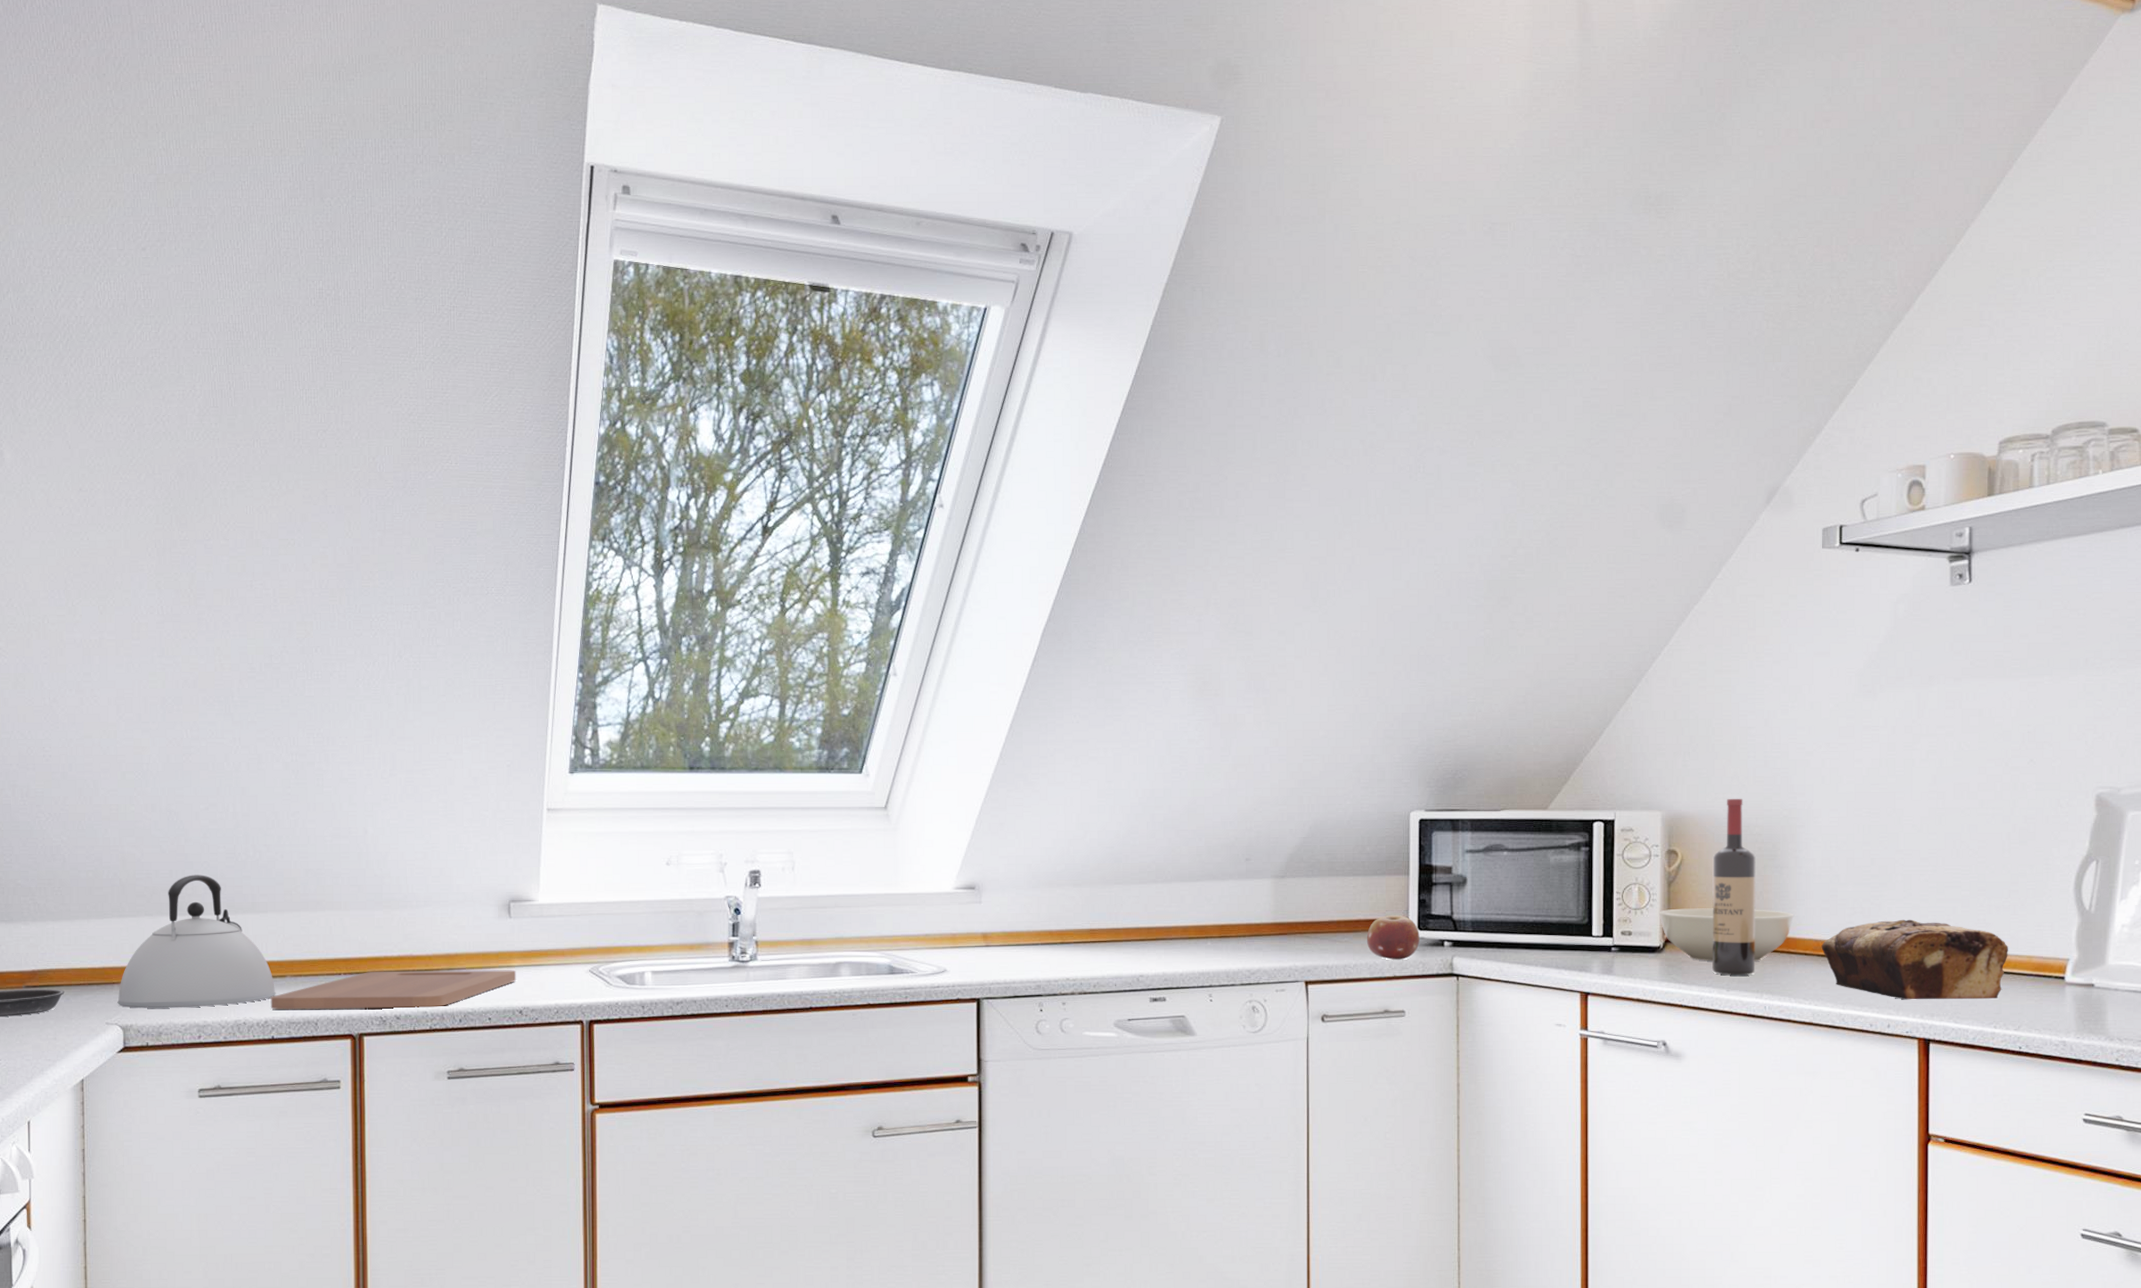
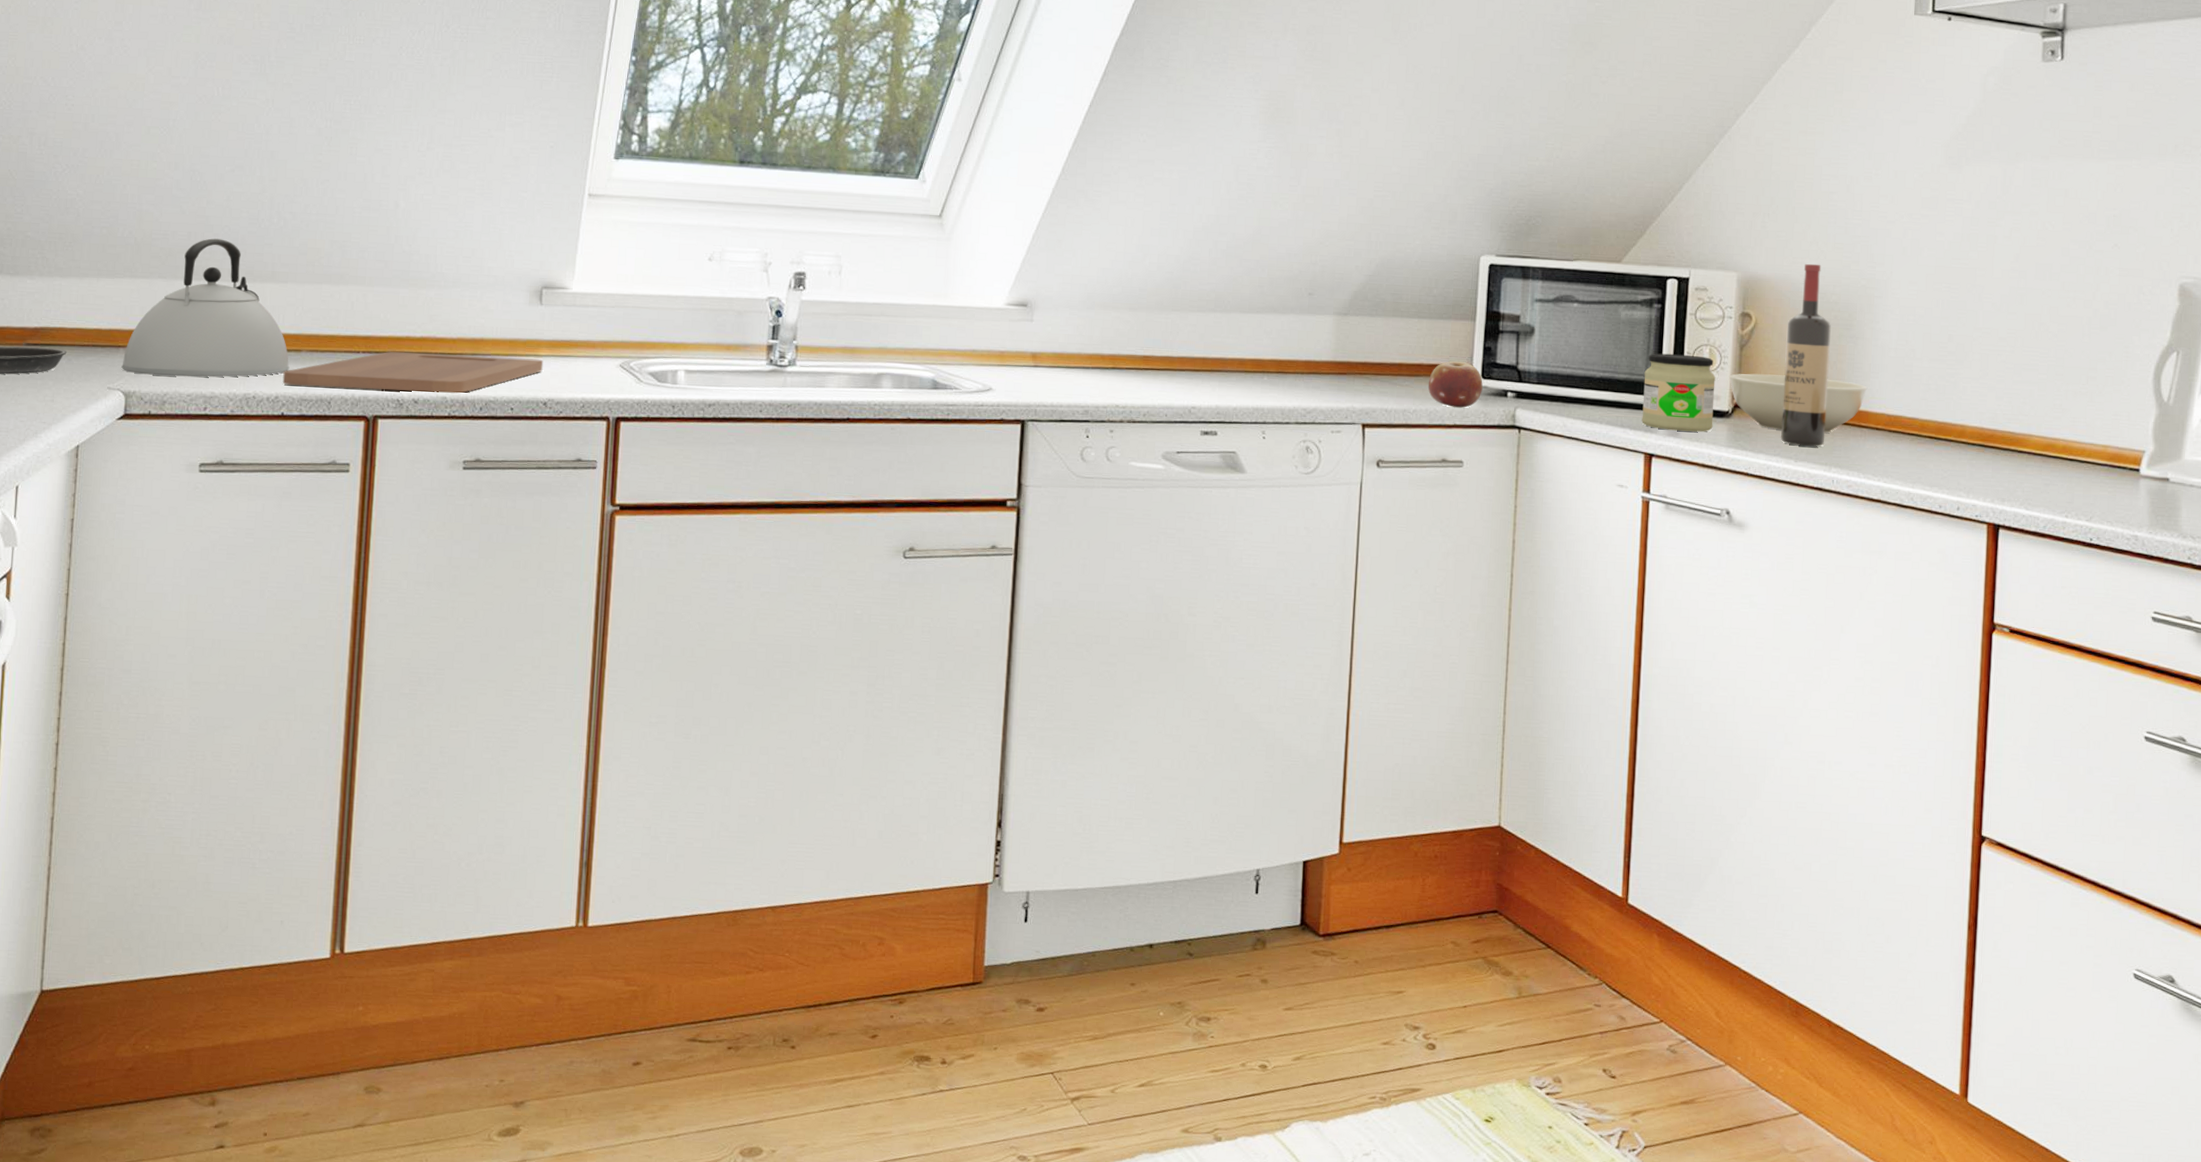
jar: none [1576,894,1646,968] -> present [1642,353,1716,432]
bread loaf: present [1821,919,2008,1000] -> none [1893,399,2084,488]

